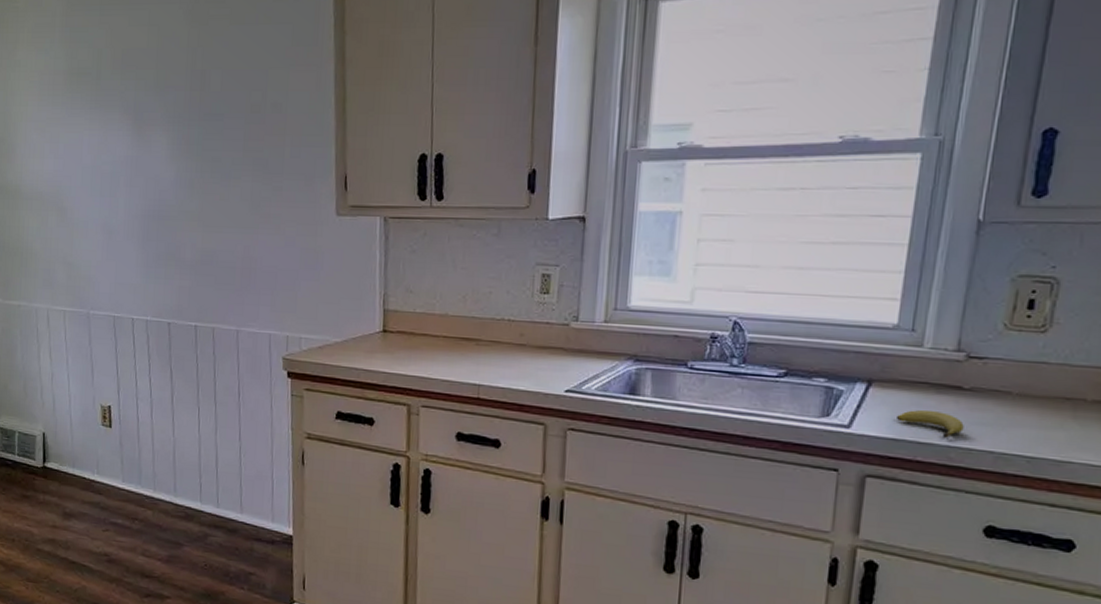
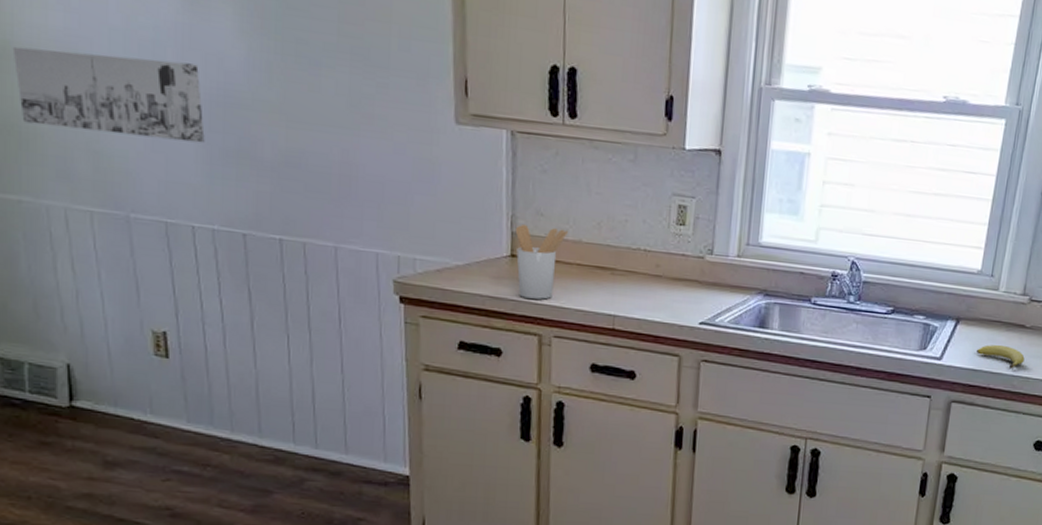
wall art: none [20,187,144,250] -> present [12,46,205,143]
utensil holder: none [387,301,435,371] -> present [515,223,568,300]

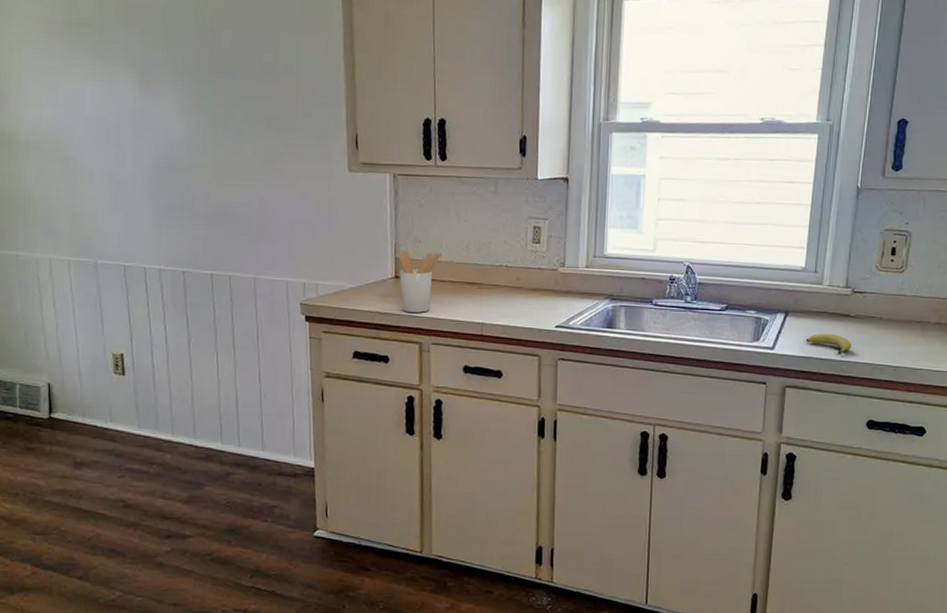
wall art: present [12,46,205,143] -> none [15,136,155,201]

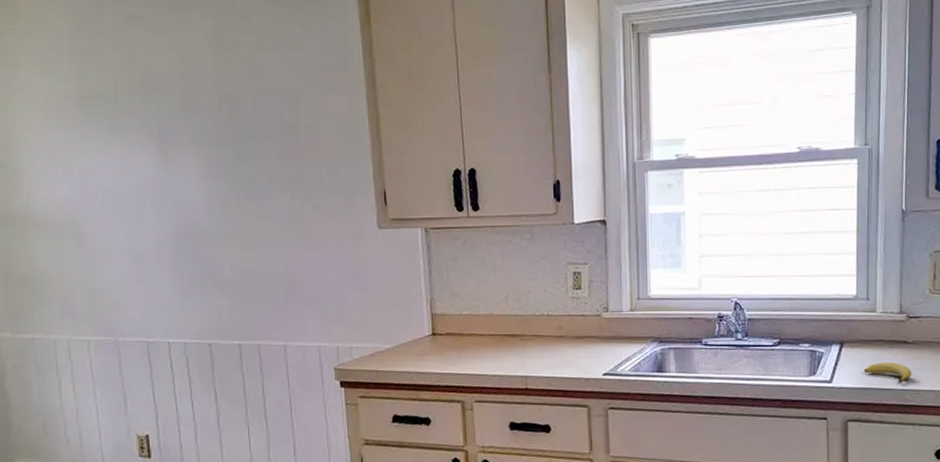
utensil holder: present [398,250,441,313] -> none [434,305,479,370]

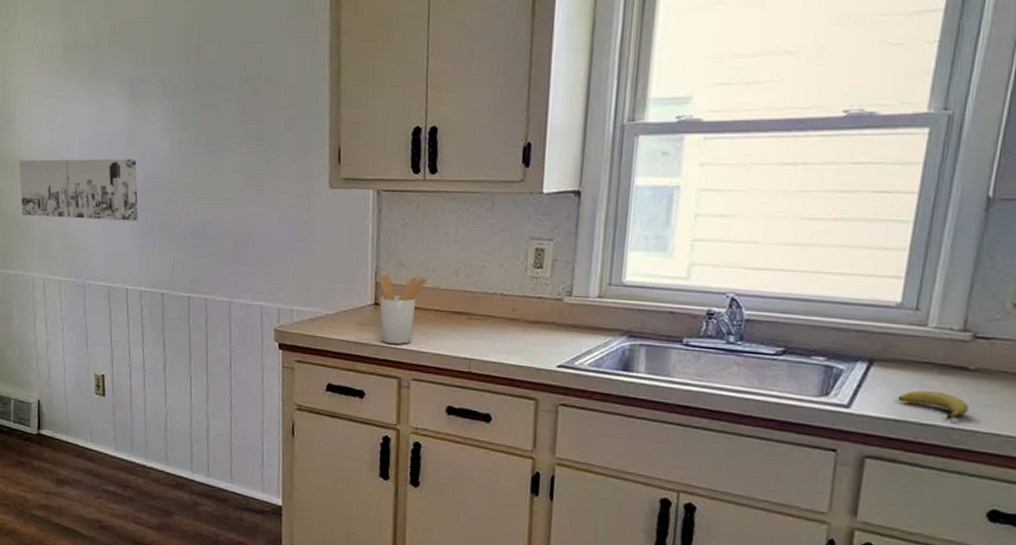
wall art: none [29,210,177,275] -> present [18,158,139,222]
utensil holder: none [434,305,479,370] -> present [378,274,427,345]

